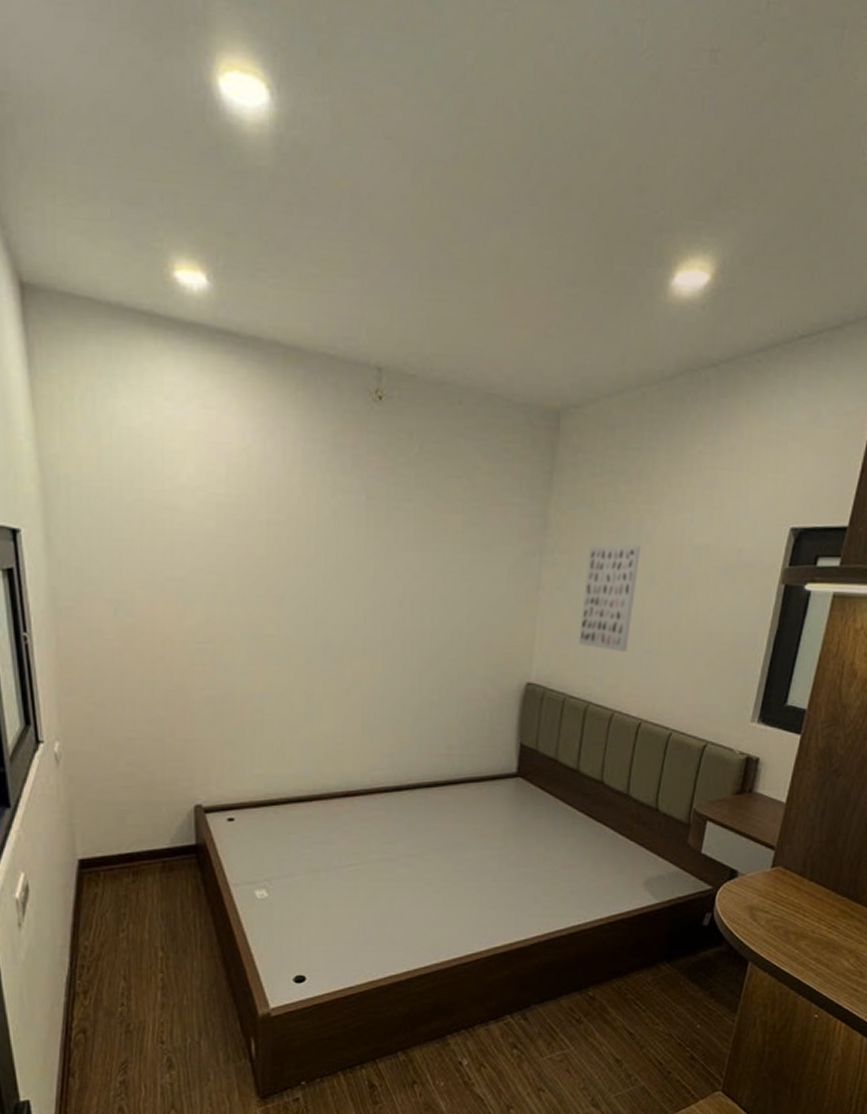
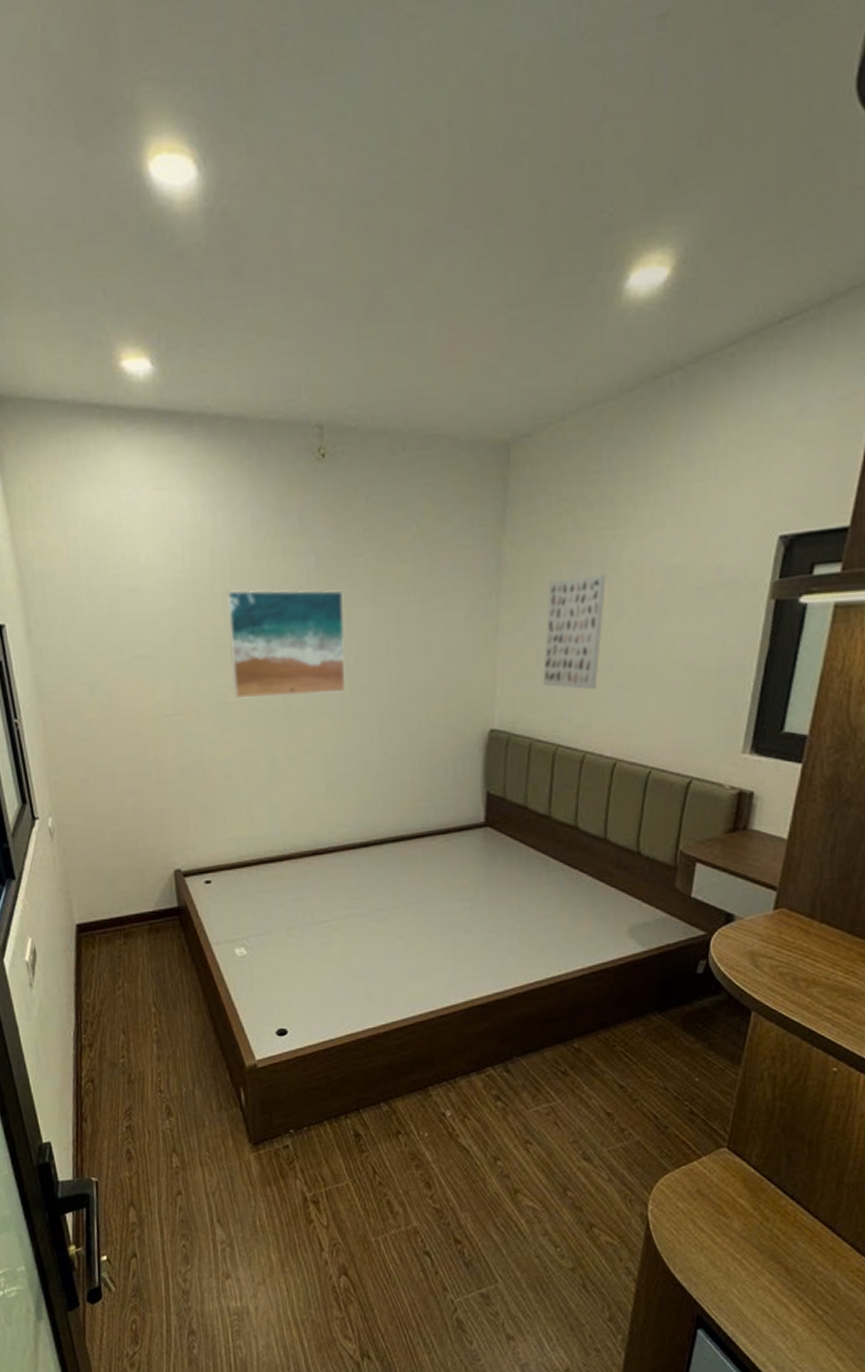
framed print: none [270,520,391,634] -> present [227,589,346,699]

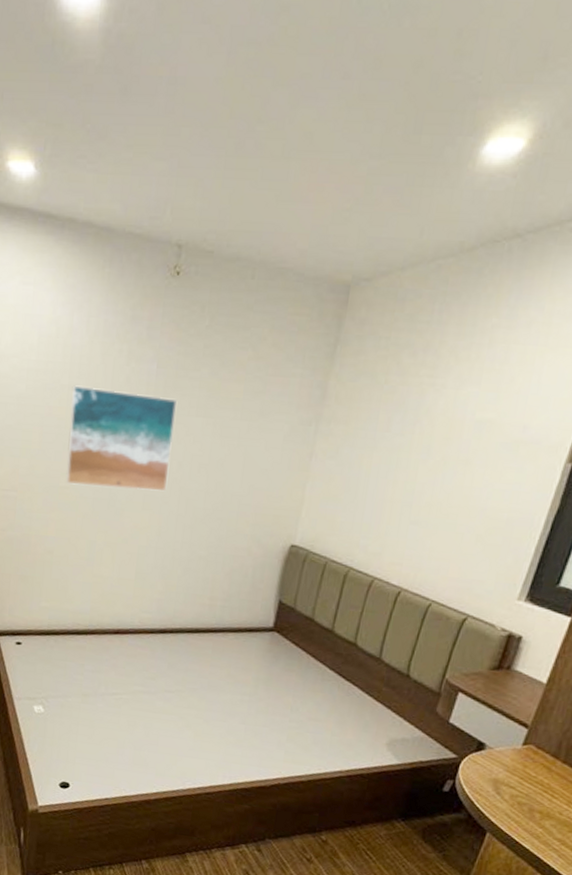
wall art: present [543,575,606,690] -> none [346,417,419,523]

